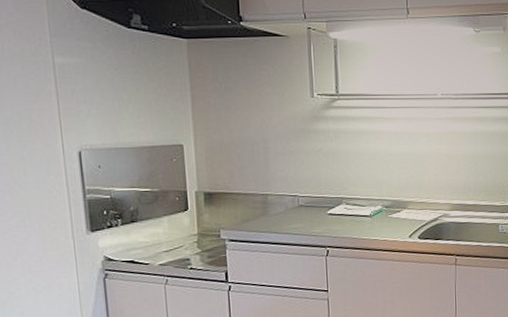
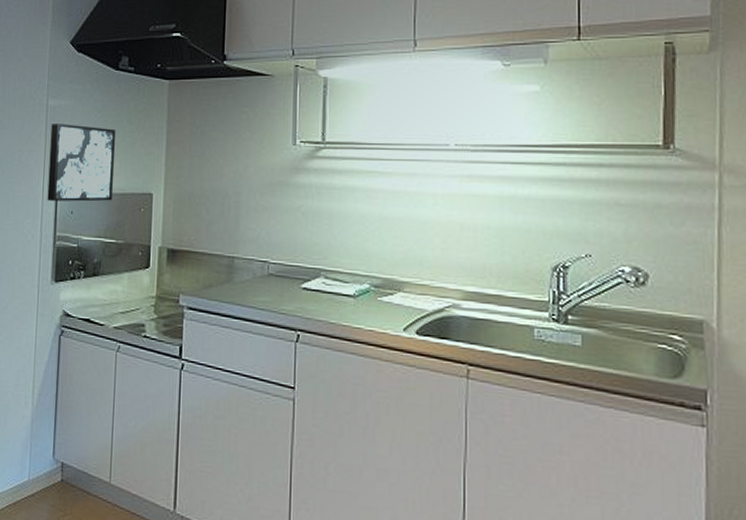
wall art: none [62,81,141,158] -> present [47,124,117,202]

